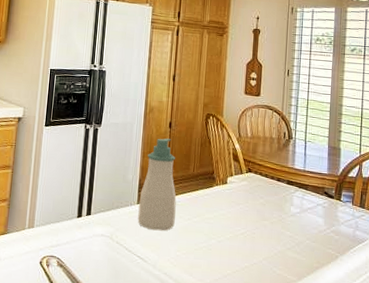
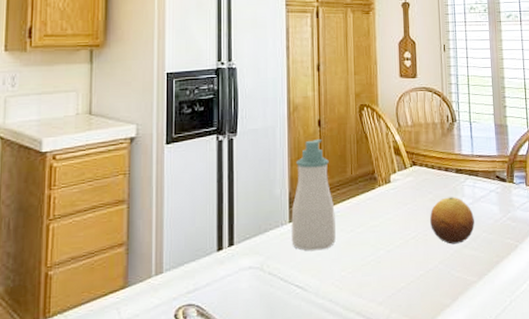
fruit: none [258,204,300,246] -> present [429,197,475,245]

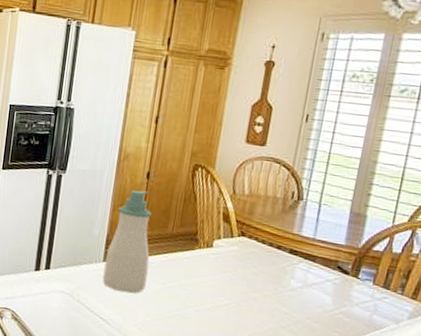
fruit: present [429,197,475,245] -> none [247,275,300,324]

